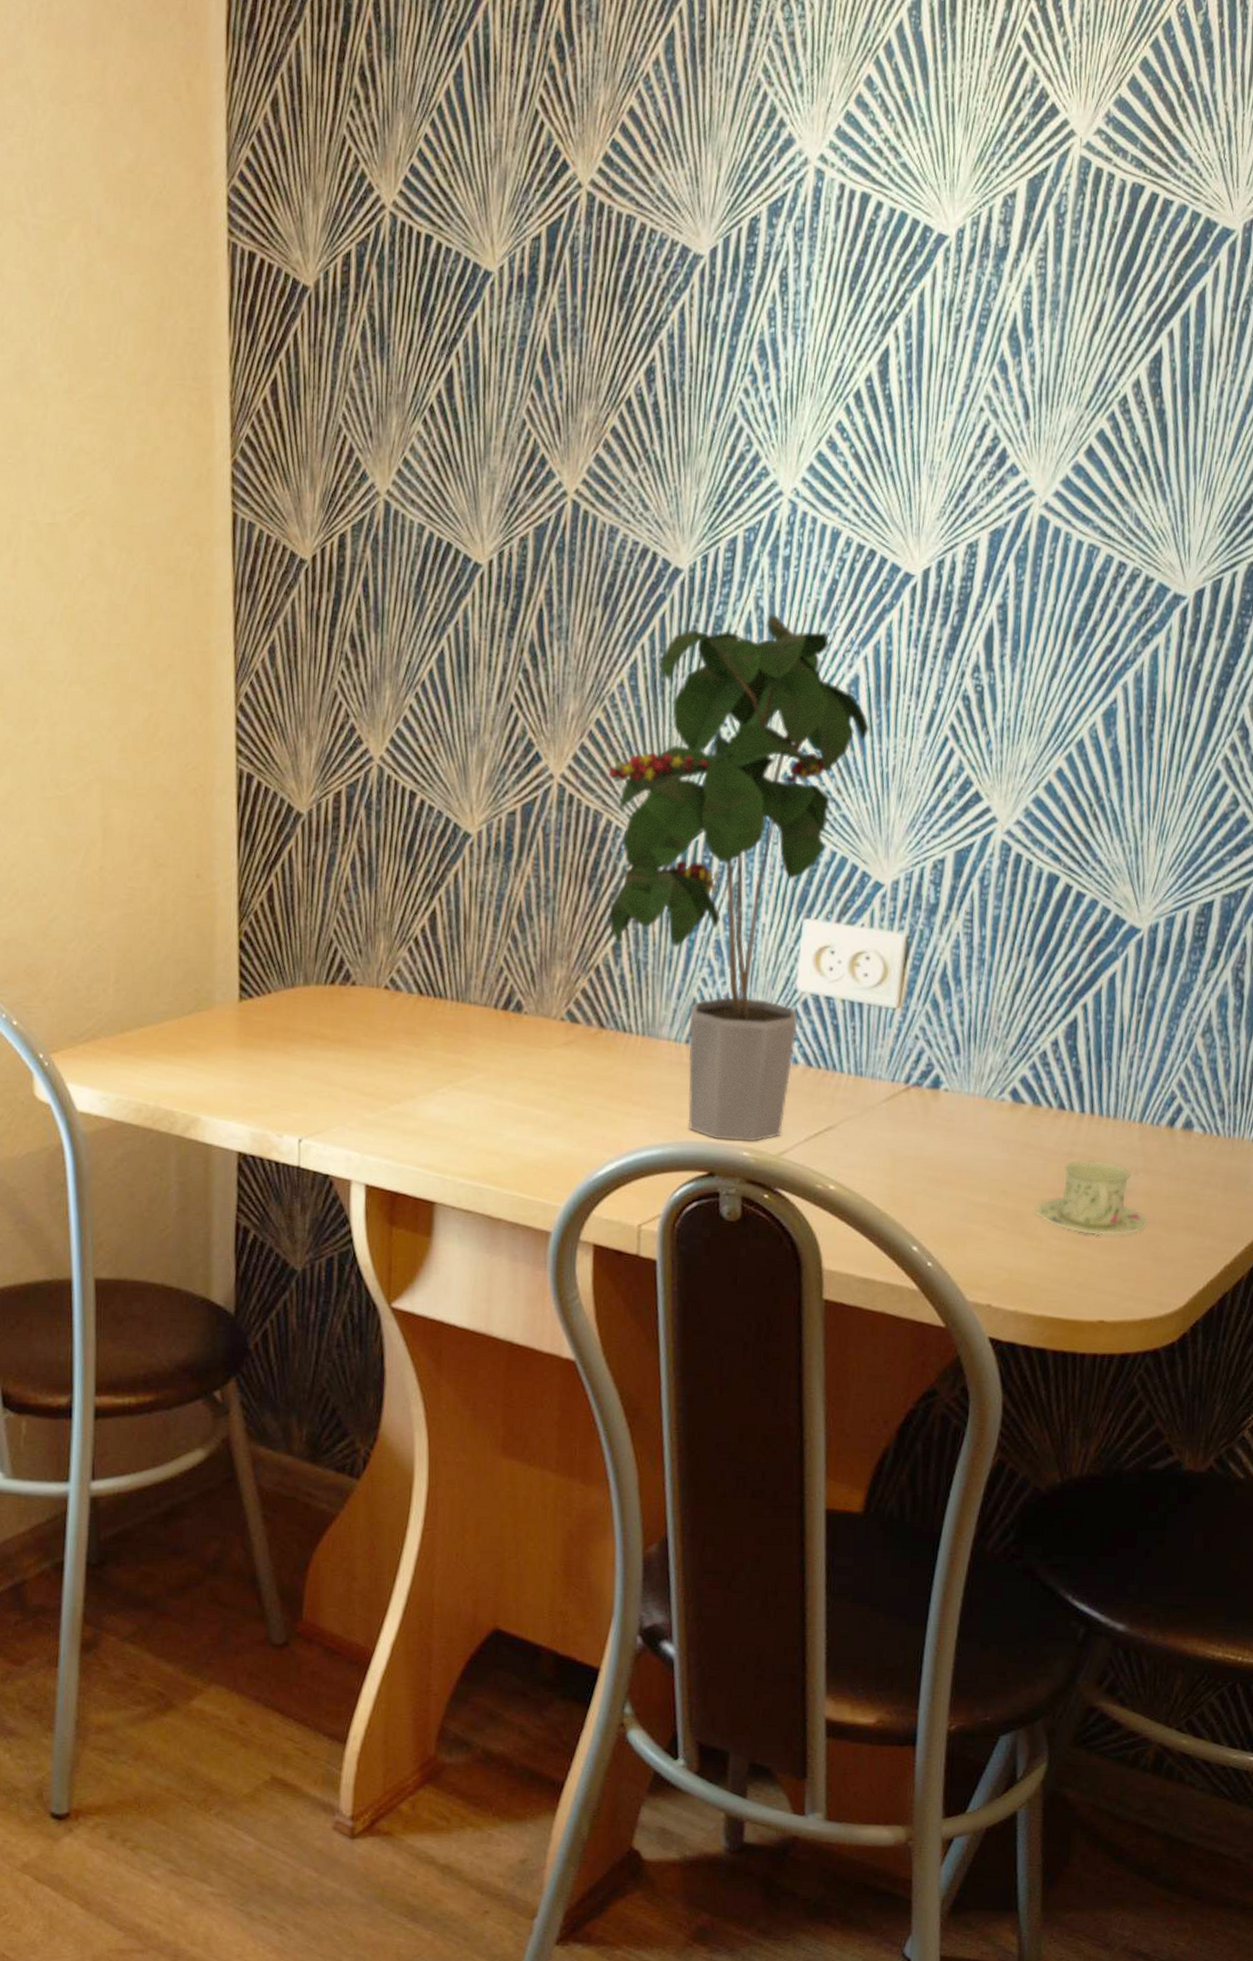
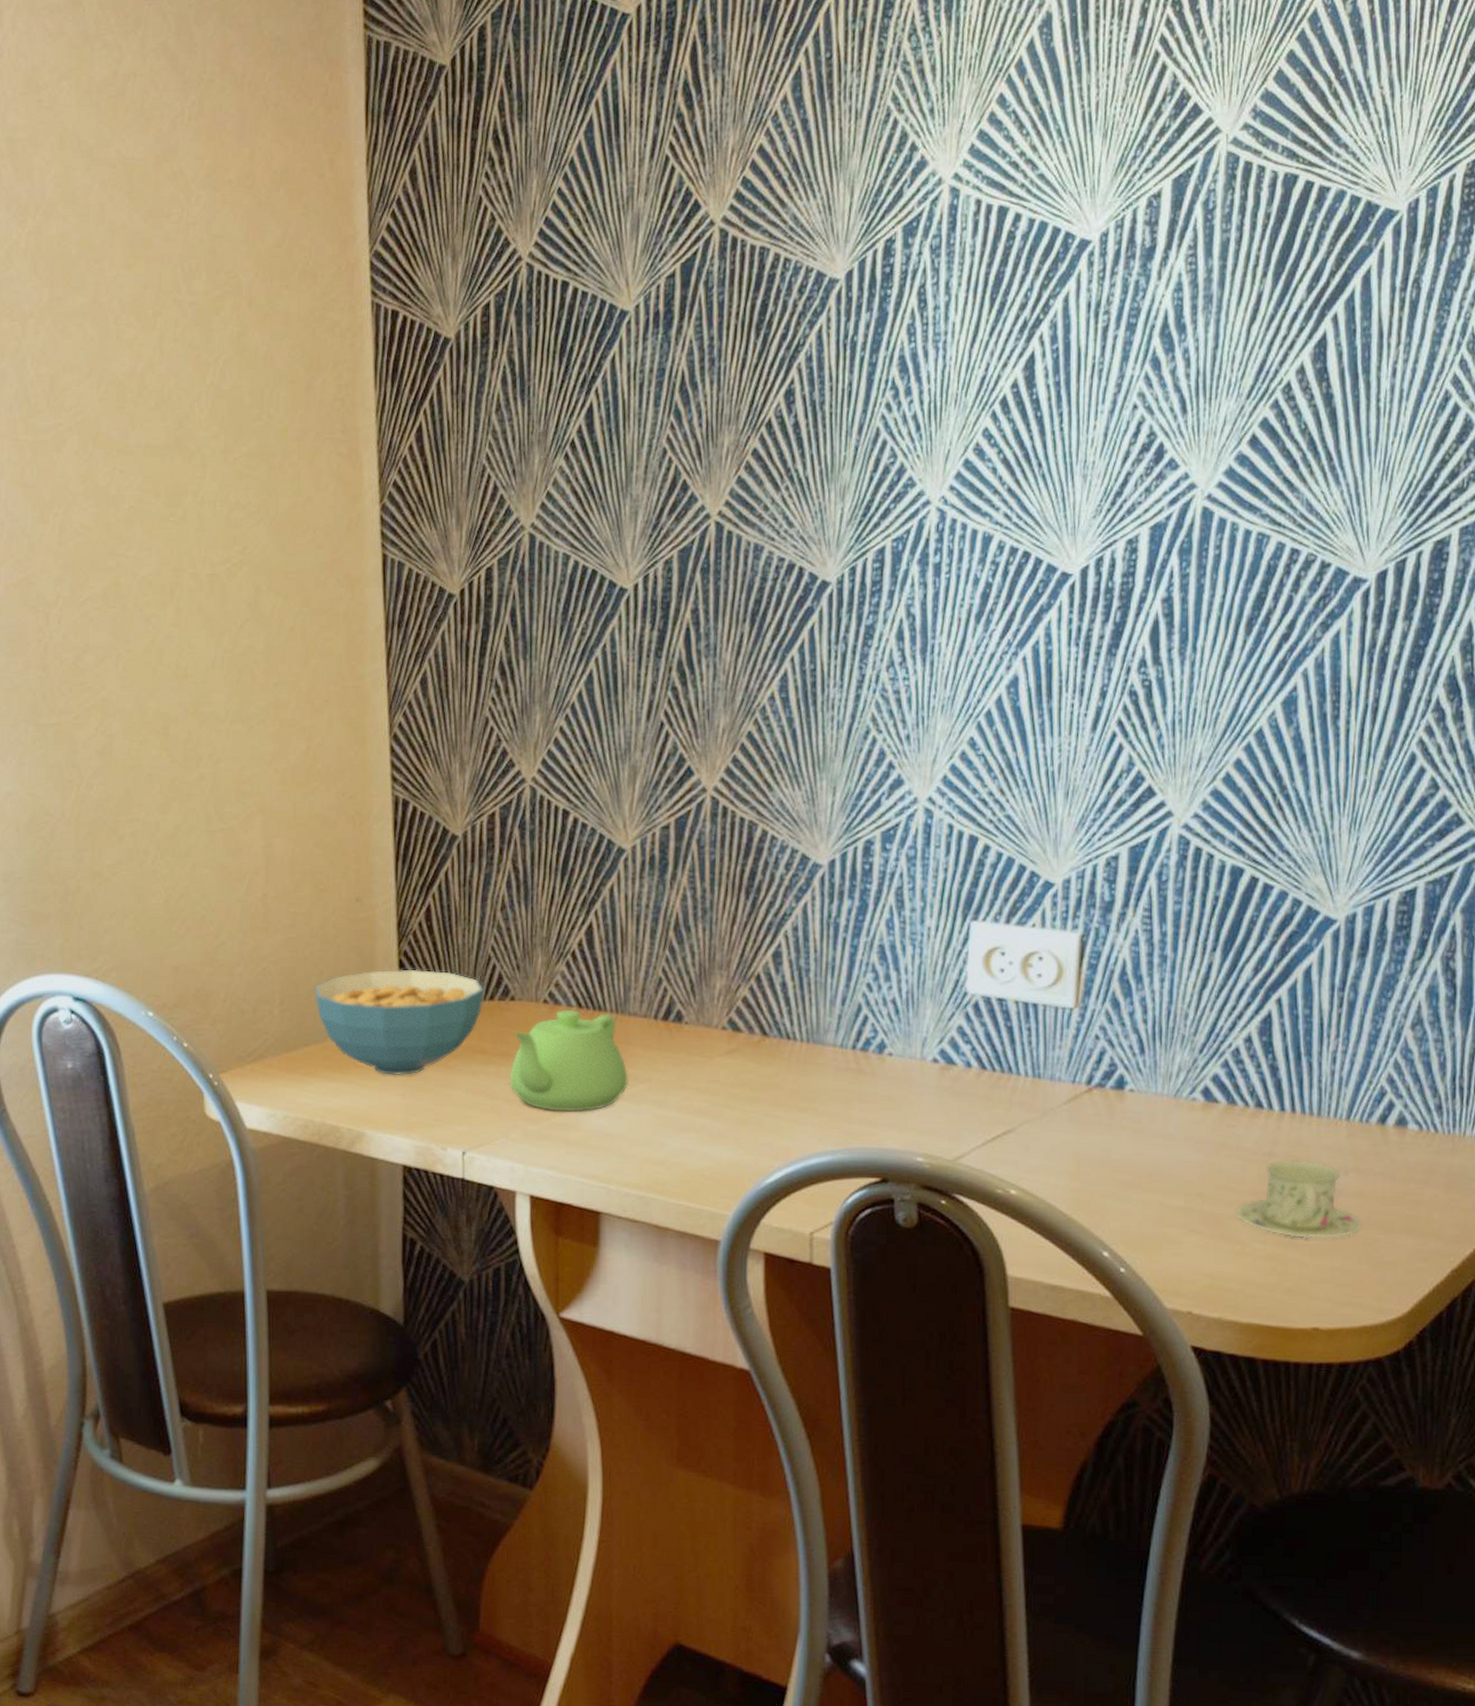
cereal bowl: none [151,950,326,1060] -> present [314,969,485,1076]
teapot: none [347,996,467,1101] -> present [509,1009,628,1112]
potted plant: present [608,615,870,1142] -> none [761,621,1032,1147]

